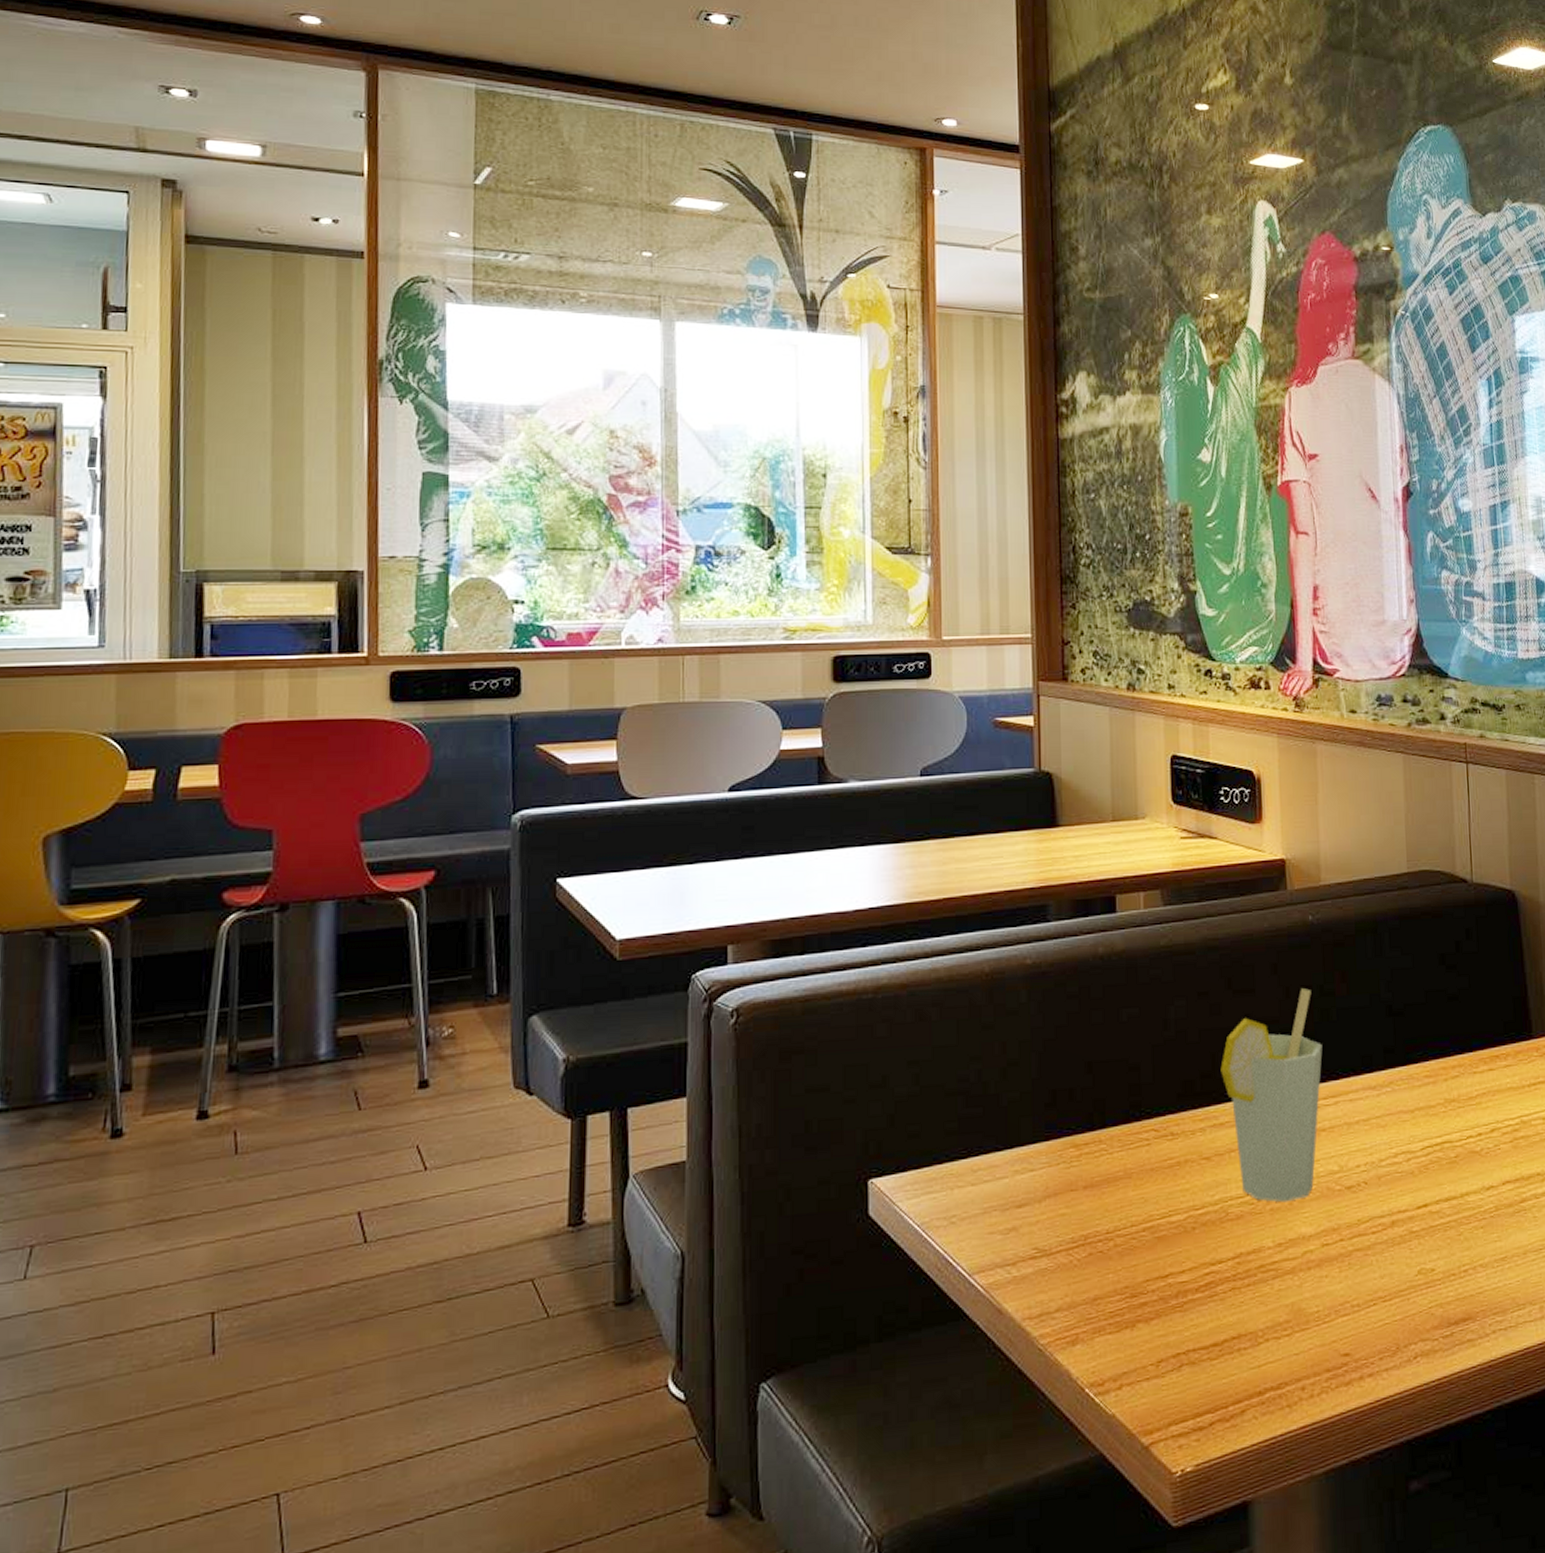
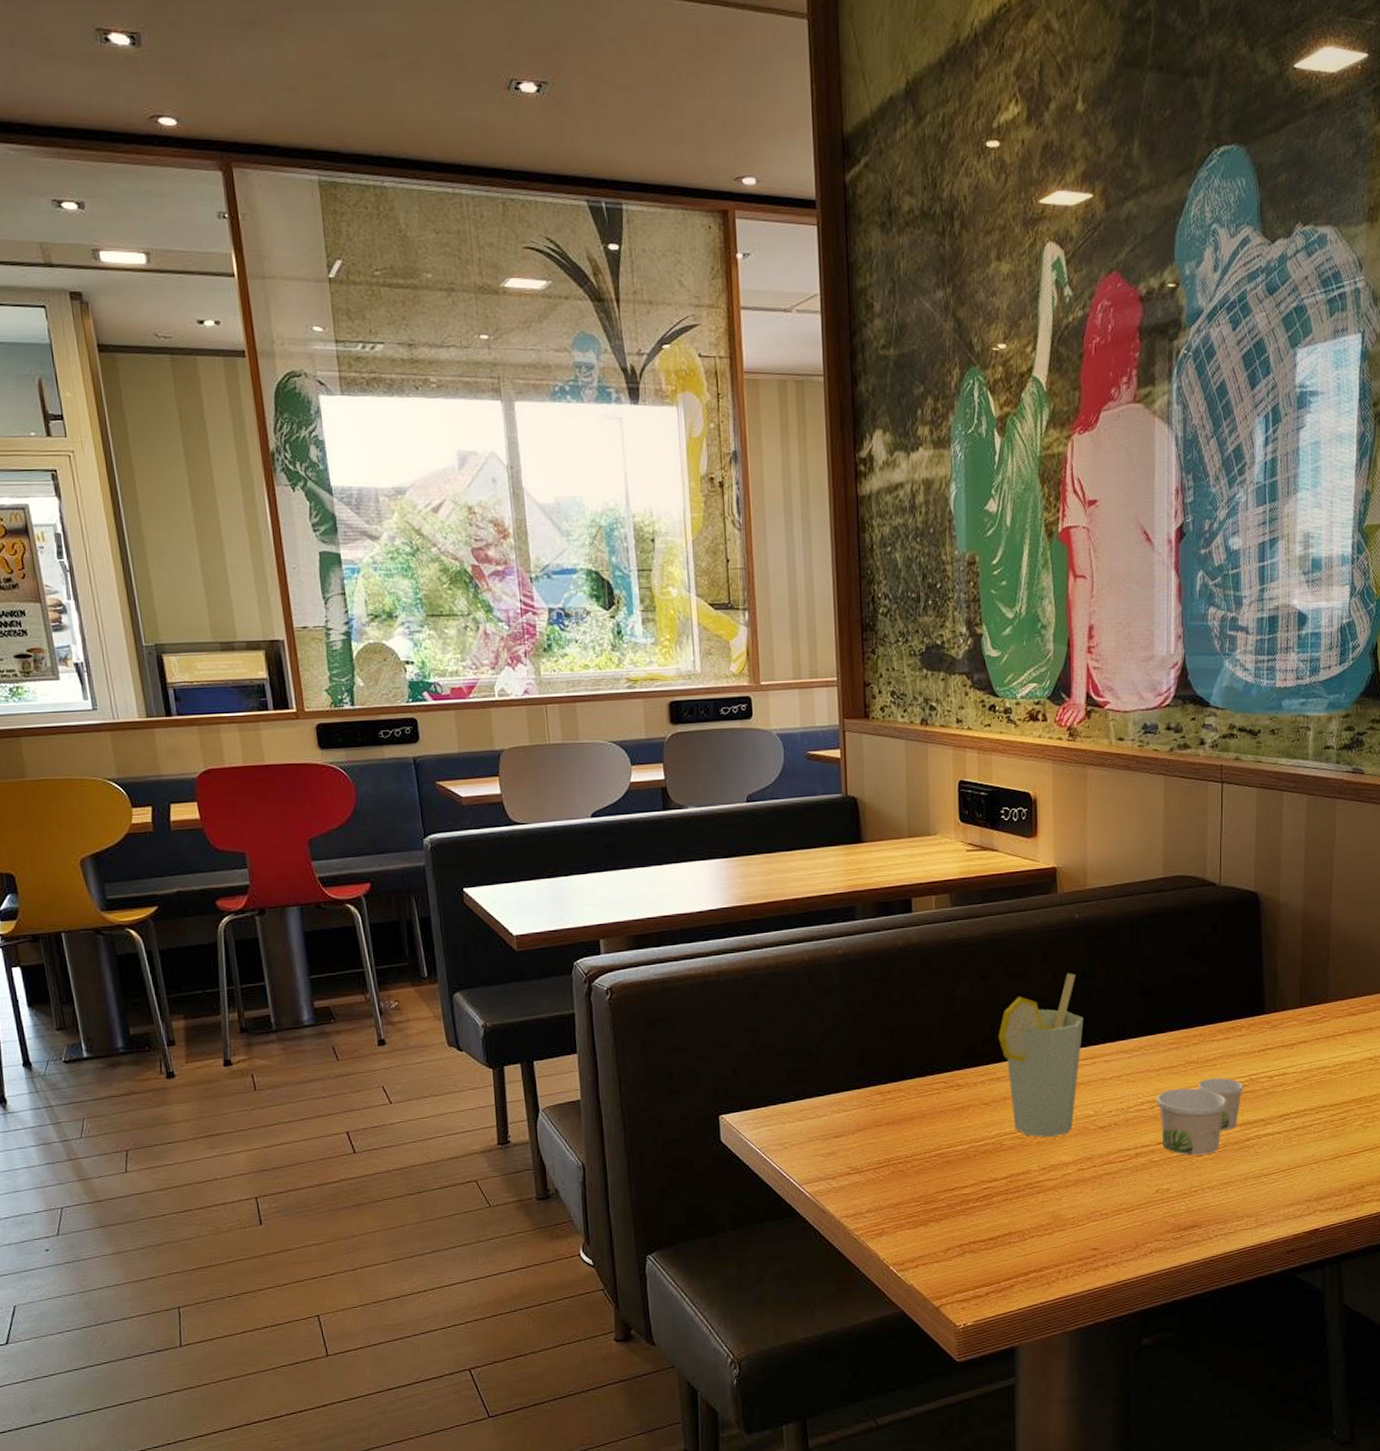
paper cup: none [1412,1120,1515,1223] -> present [1156,1077,1244,1156]

